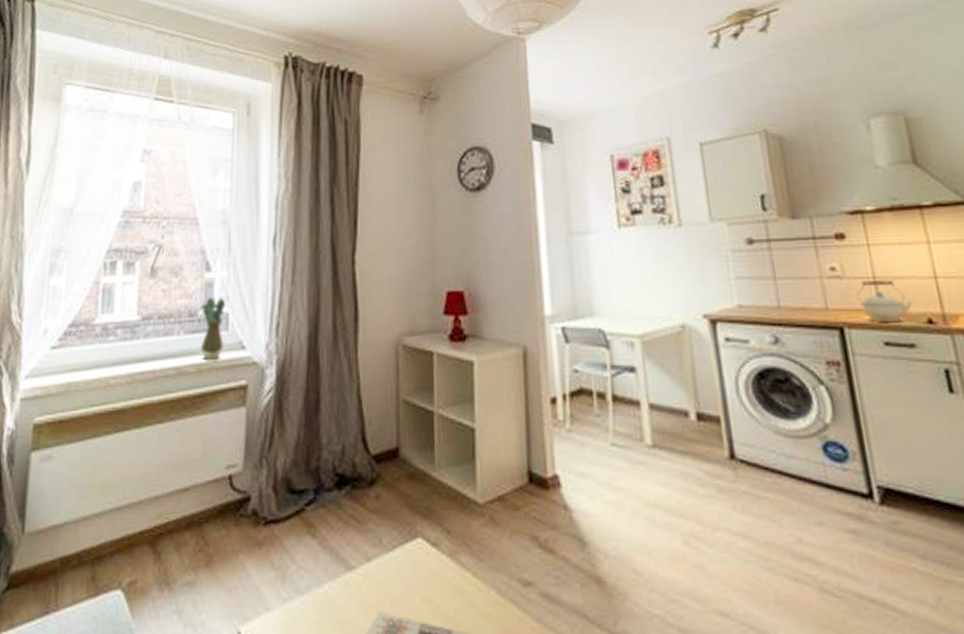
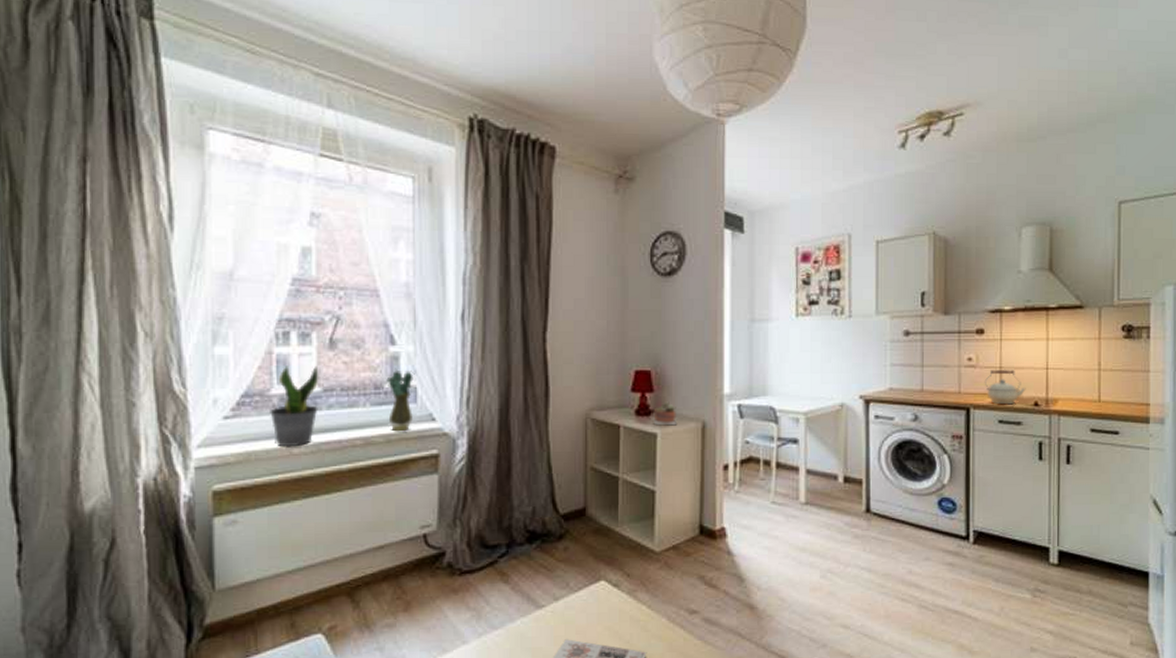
potted plant: none [92,294,139,378] -> present [270,365,319,447]
succulent plant: none [469,325,494,352] -> present [653,402,676,426]

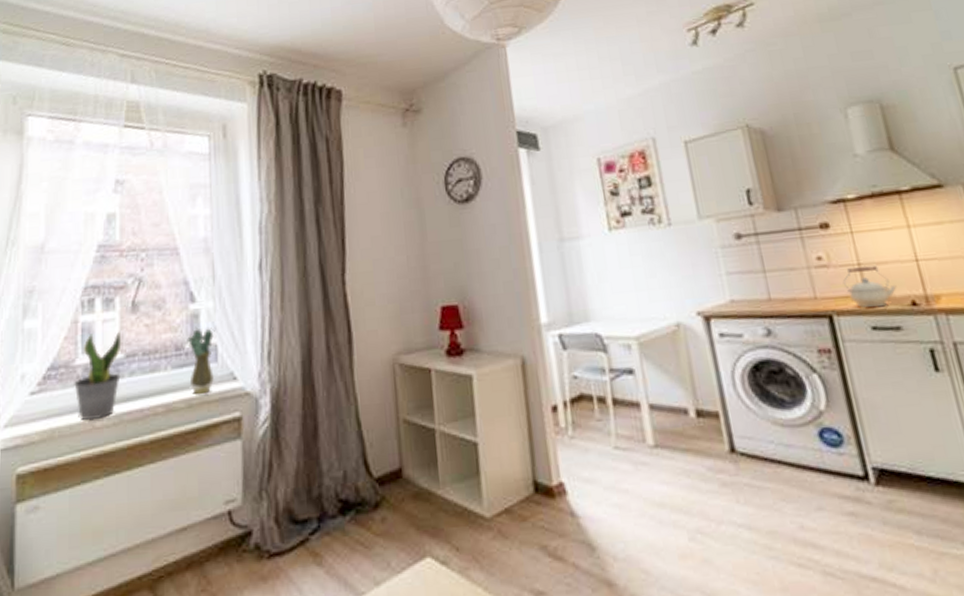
succulent plant: present [653,402,676,426] -> none [466,338,493,366]

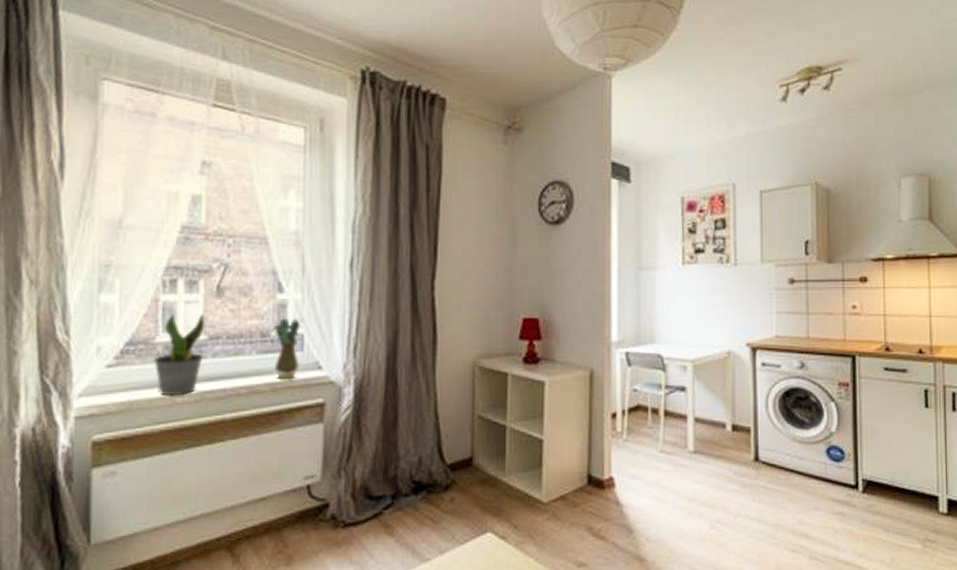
kettle: present [843,265,897,308] -> none [869,316,910,352]

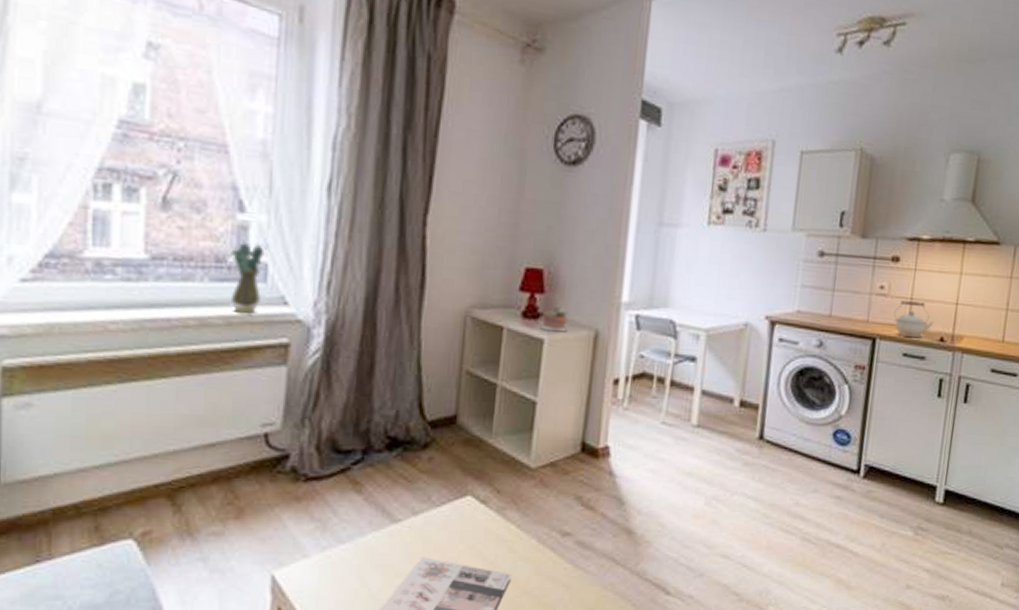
potted plant: present [154,313,205,396] -> none [81,224,147,322]
succulent plant: none [541,349,564,374] -> present [541,305,568,332]
kettle: none [869,316,910,352] -> present [893,300,934,338]

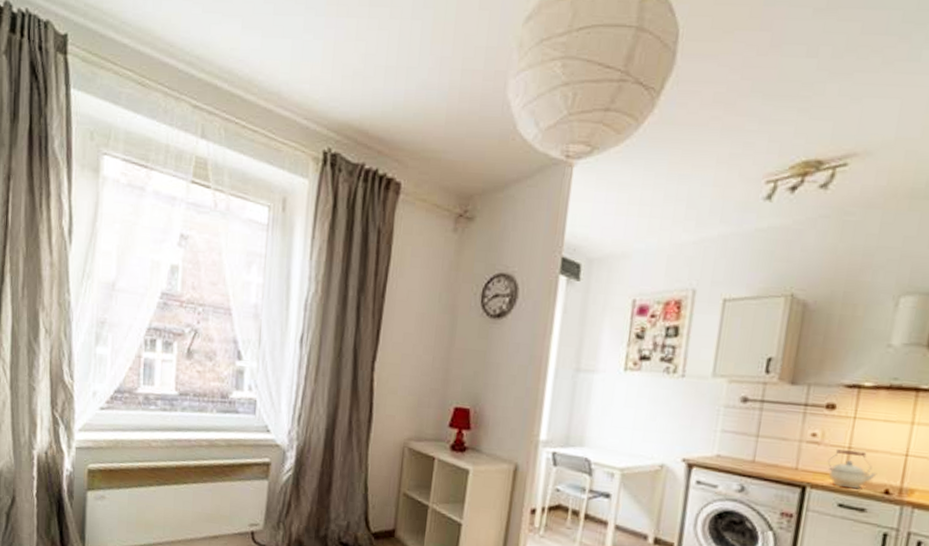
vase: present [230,239,267,315] -> none [230,381,256,439]
succulent plant: present [541,305,568,332] -> none [467,440,491,465]

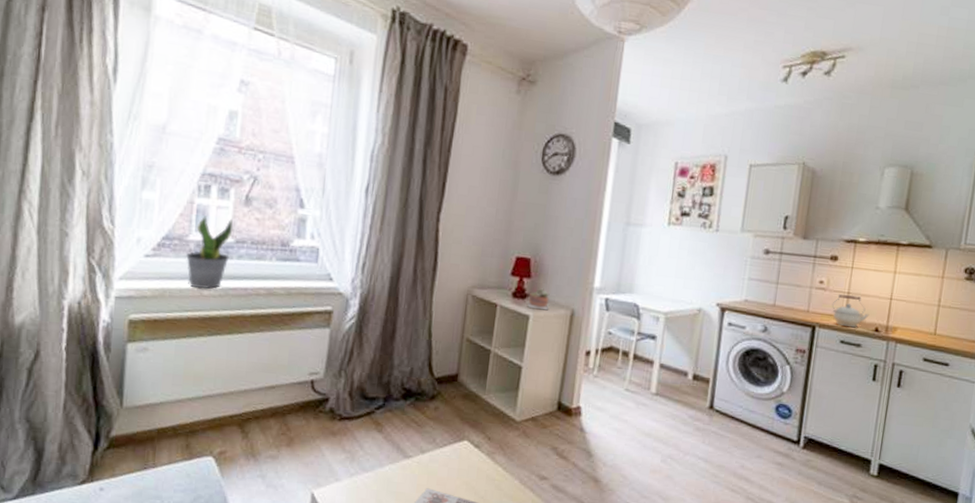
potted plant: none [136,369,177,441] -> present [186,216,233,289]
succulent plant: none [467,440,491,465] -> present [527,288,550,311]

